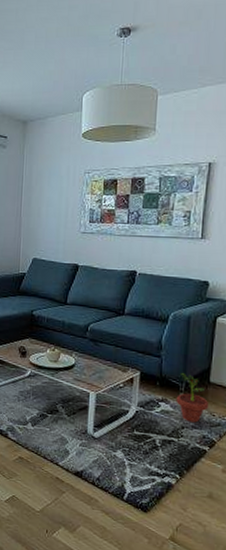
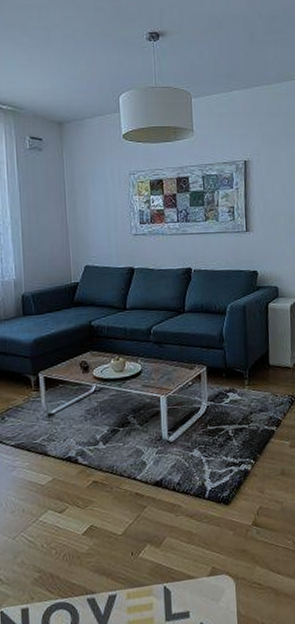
potted plant: present [176,372,209,423] -> none [242,360,272,407]

